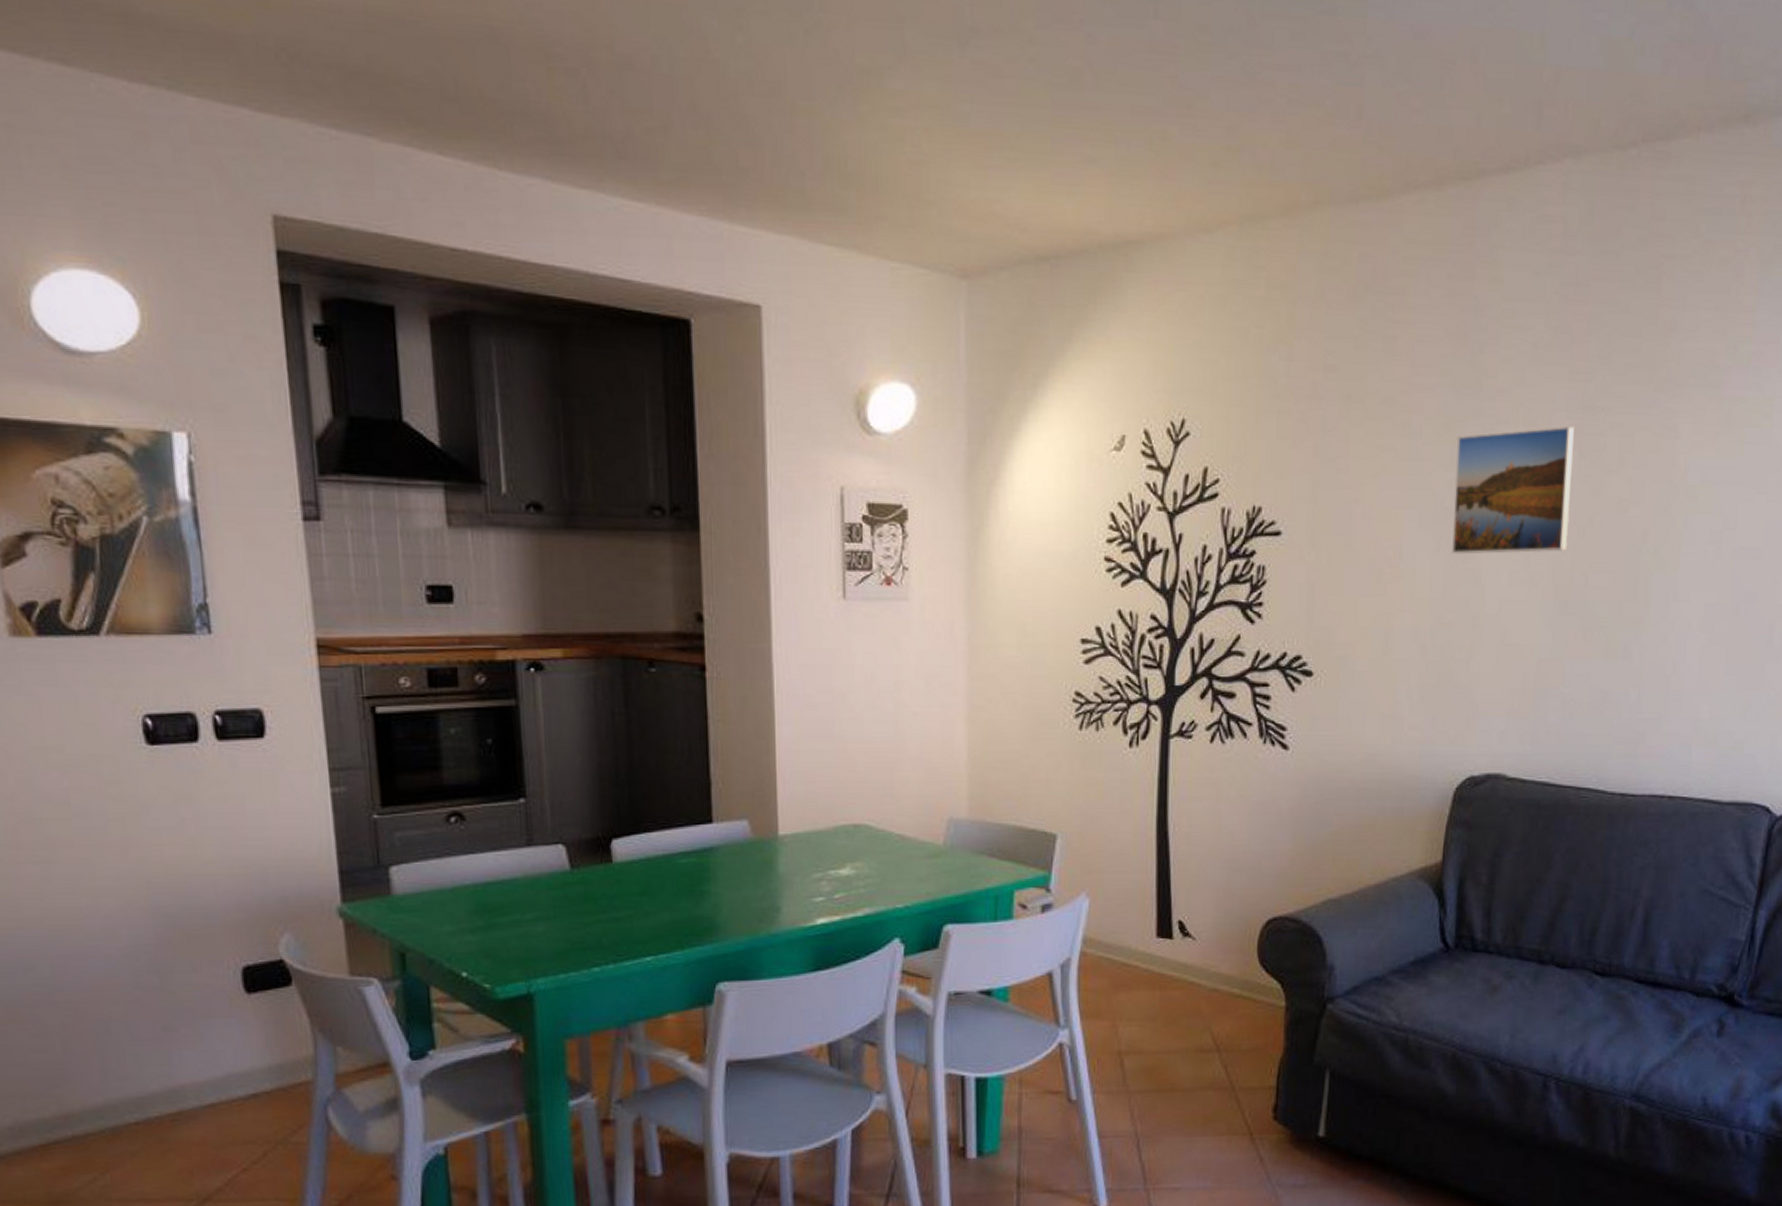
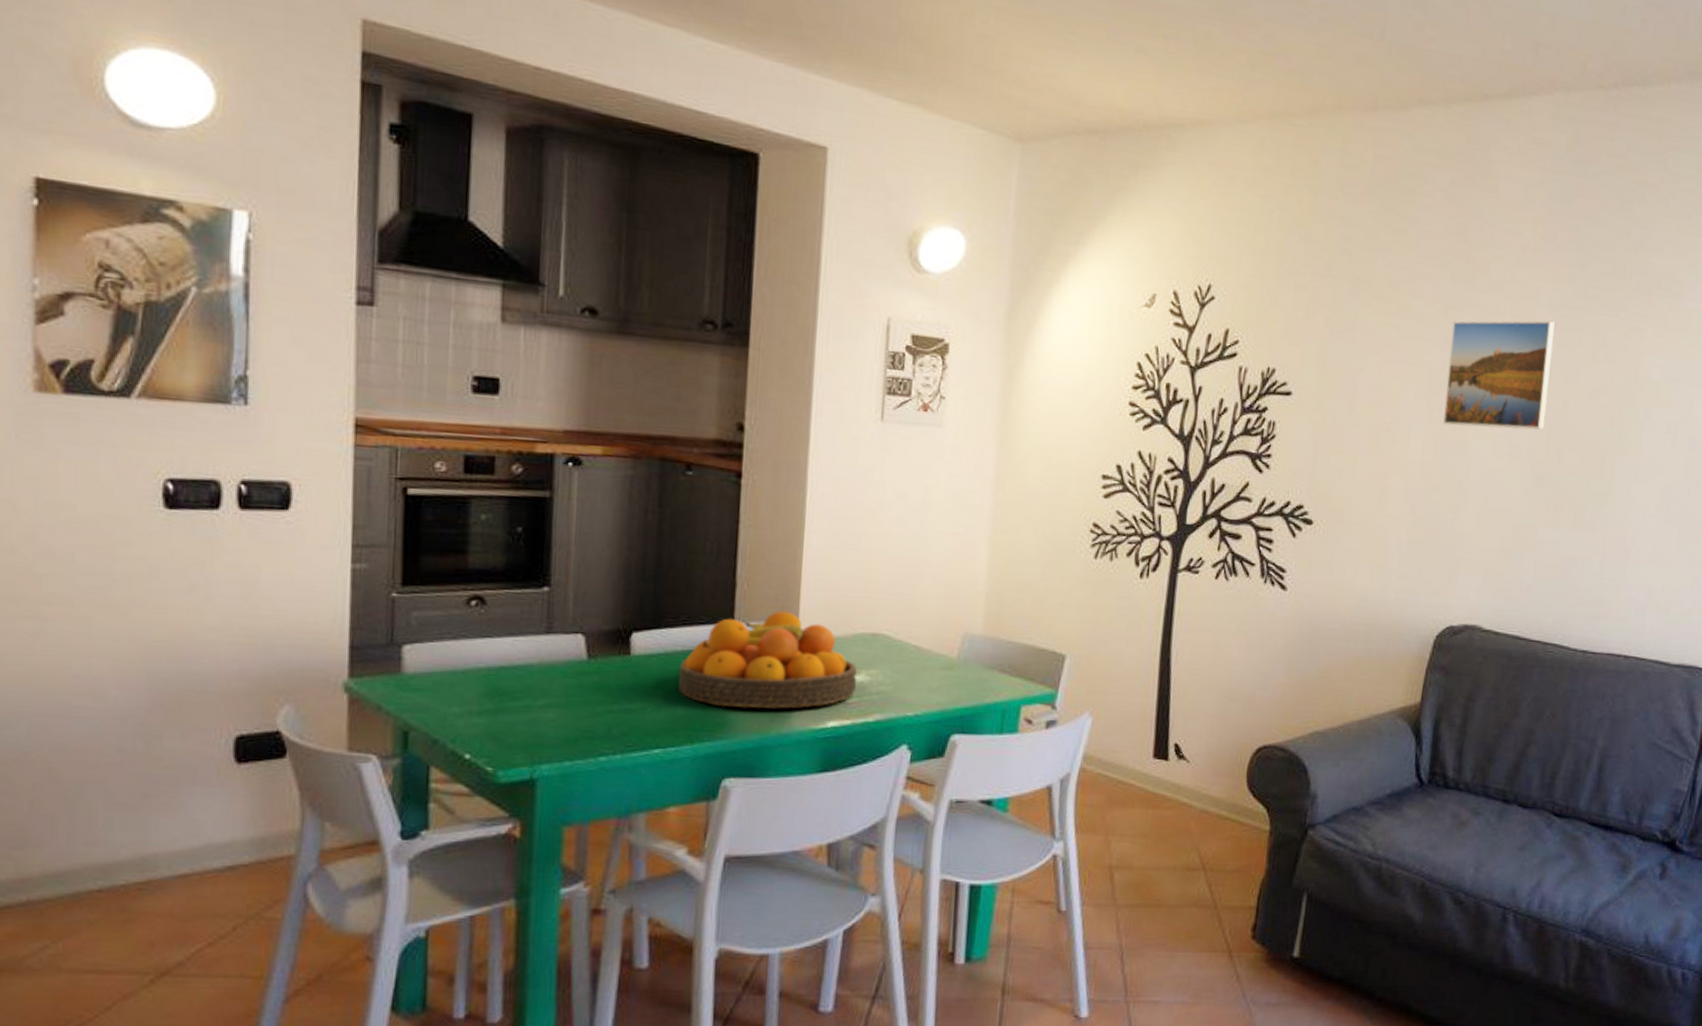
fruit bowl: none [663,807,843,910] -> present [678,611,857,709]

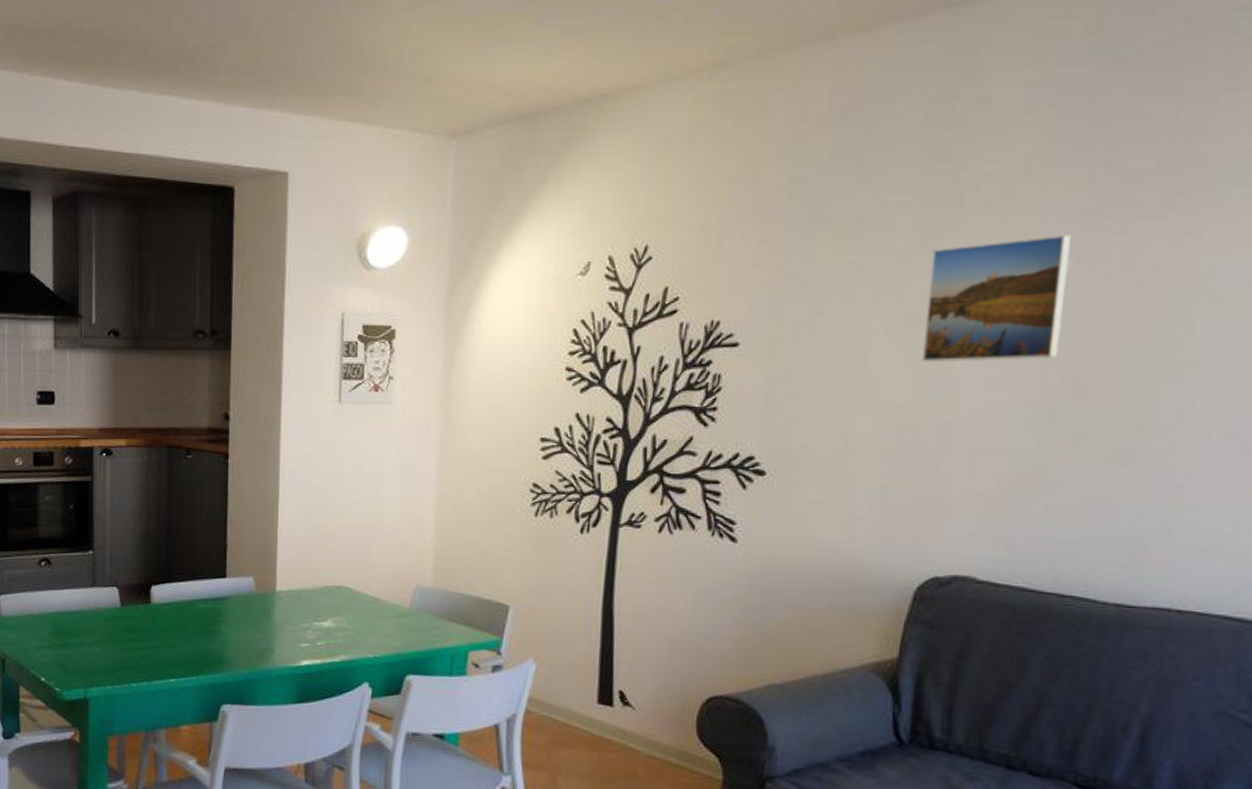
fruit bowl: present [678,611,857,709] -> none [186,567,325,649]

